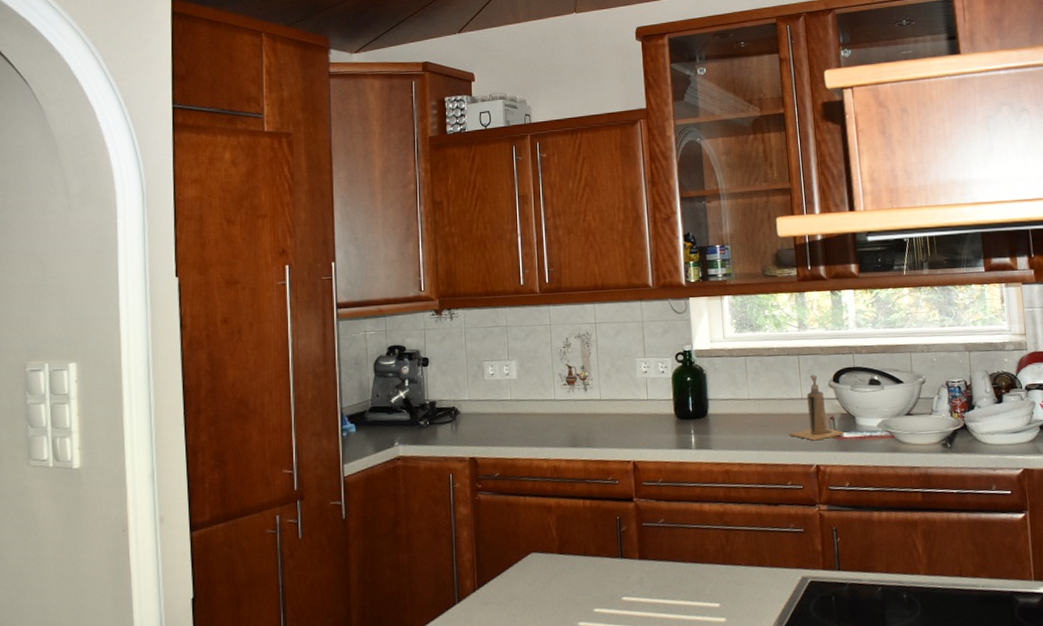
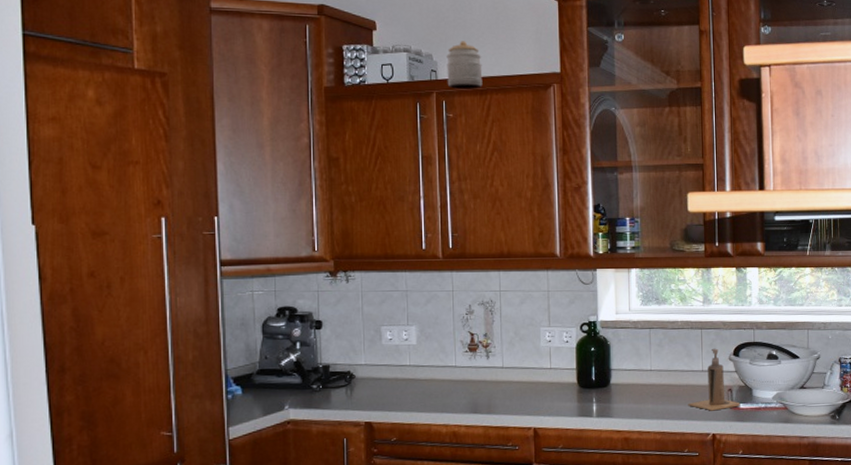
jar: none [539,85,573,131] -> present [446,41,483,90]

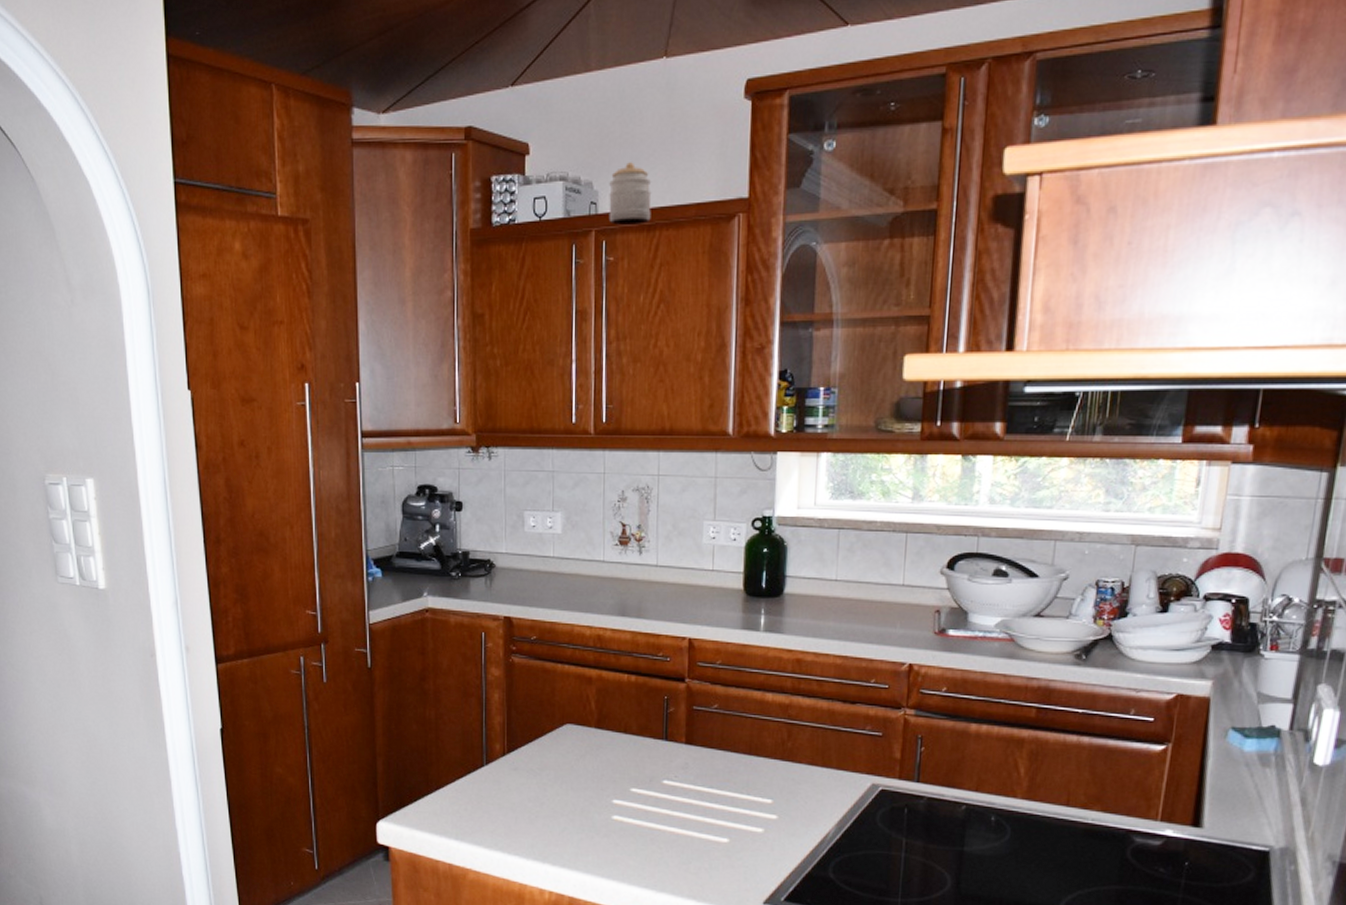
soap dispenser: present [688,348,741,411] -> none [880,558,950,636]

